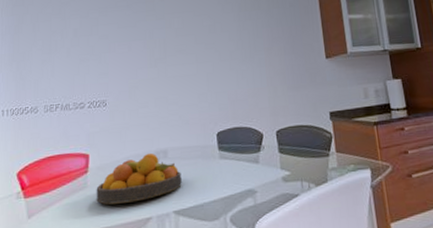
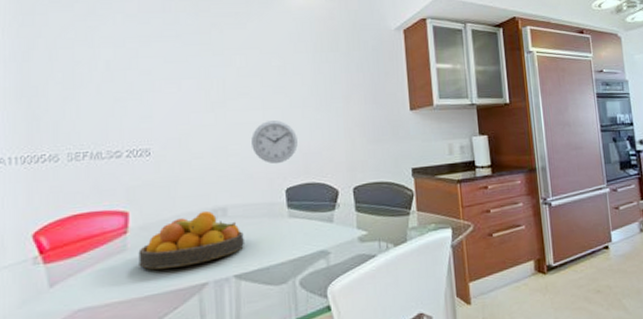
wall clock: none [187,72,226,110] -> present [251,120,298,163]

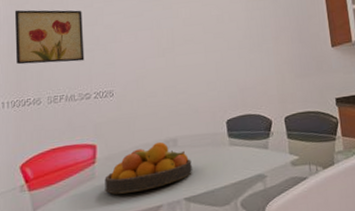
wall art: none [23,45,114,113] -> present [14,10,85,65]
wall clock: present [251,120,298,163] -> none [196,61,235,99]

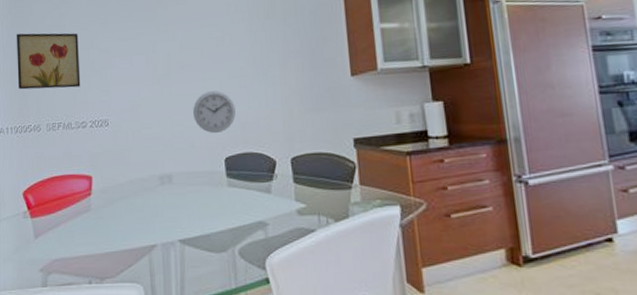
fruit bowl: present [104,141,192,194] -> none [100,177,187,229]
wall clock: none [196,61,235,99] -> present [193,91,236,133]

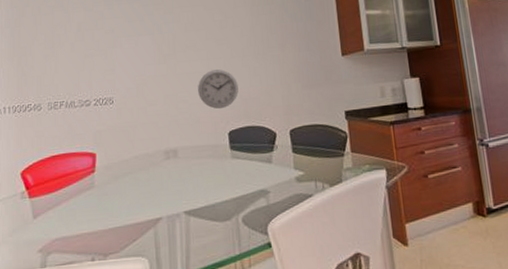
wall art: present [16,33,81,90] -> none [15,13,85,69]

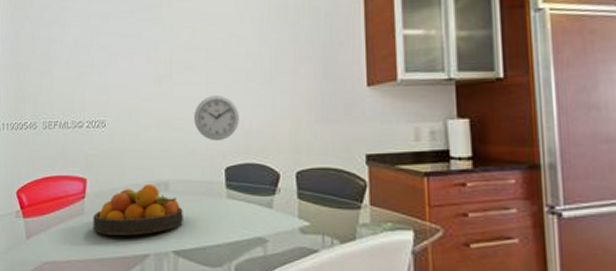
fruit bowl: none [104,152,193,205] -> present [93,183,183,236]

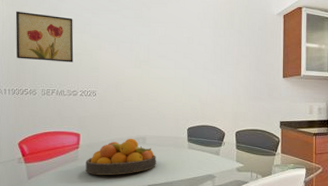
wall art: none [15,26,79,86] -> present [15,11,74,63]
wall clock: present [194,96,239,140] -> none [166,78,198,109]

